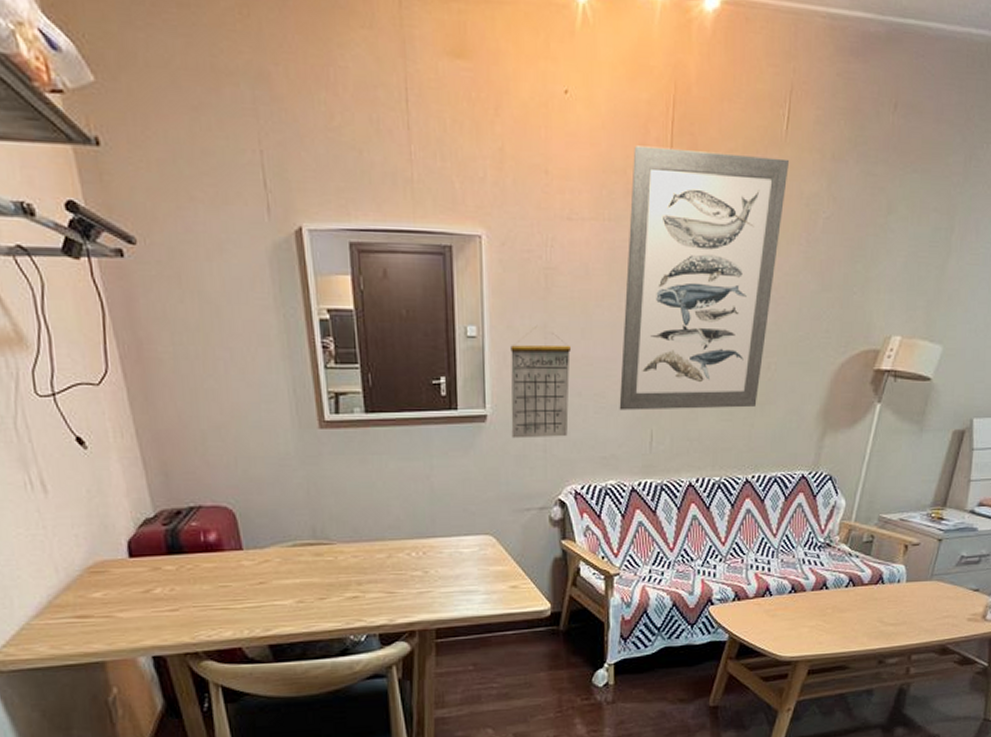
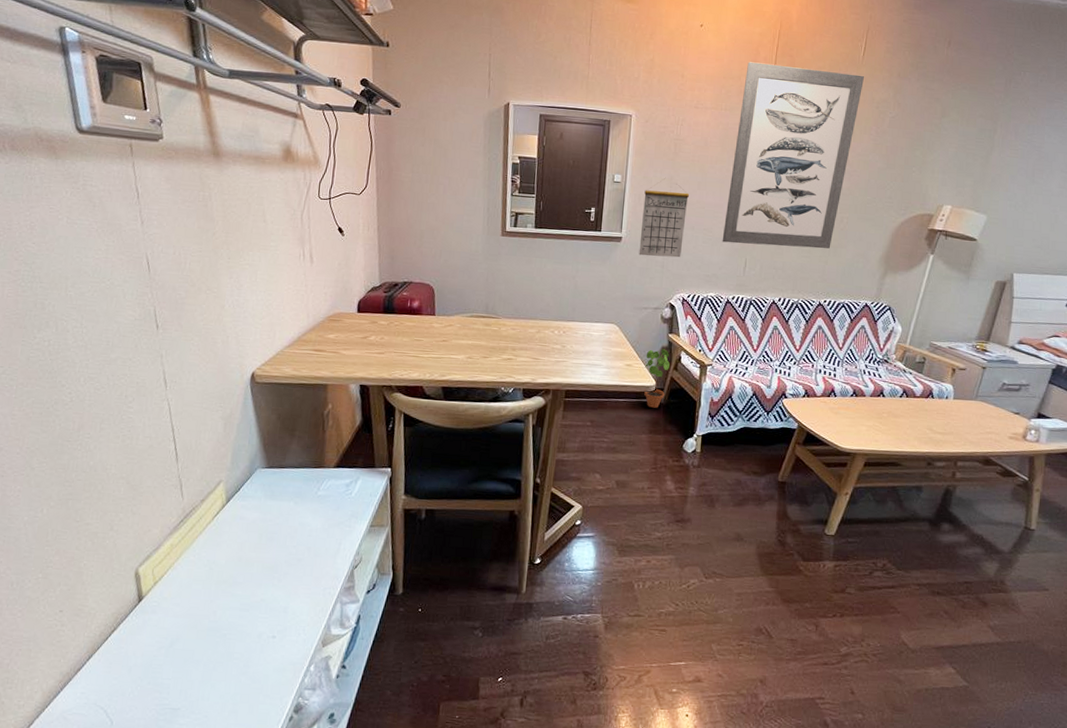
potted plant: none [535,560,566,638] -> present [644,349,670,408]

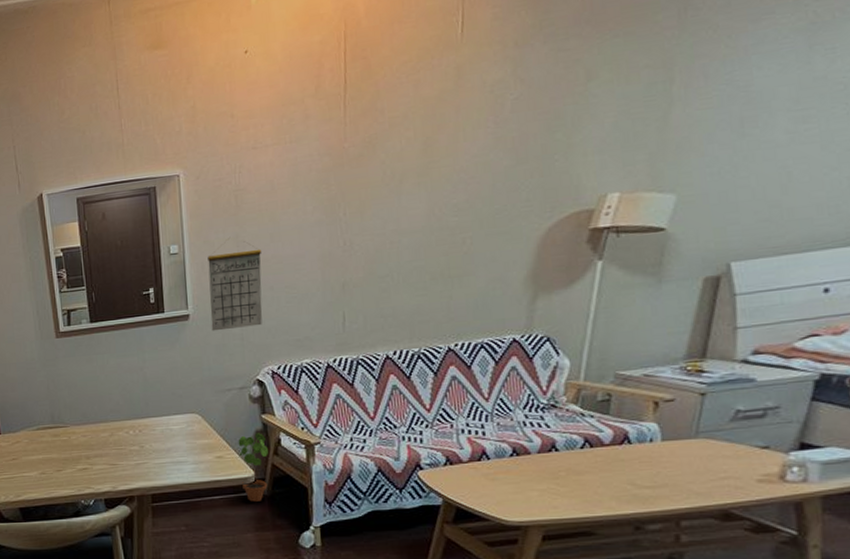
wall art: present [722,62,864,249] -> none [309,56,468,298]

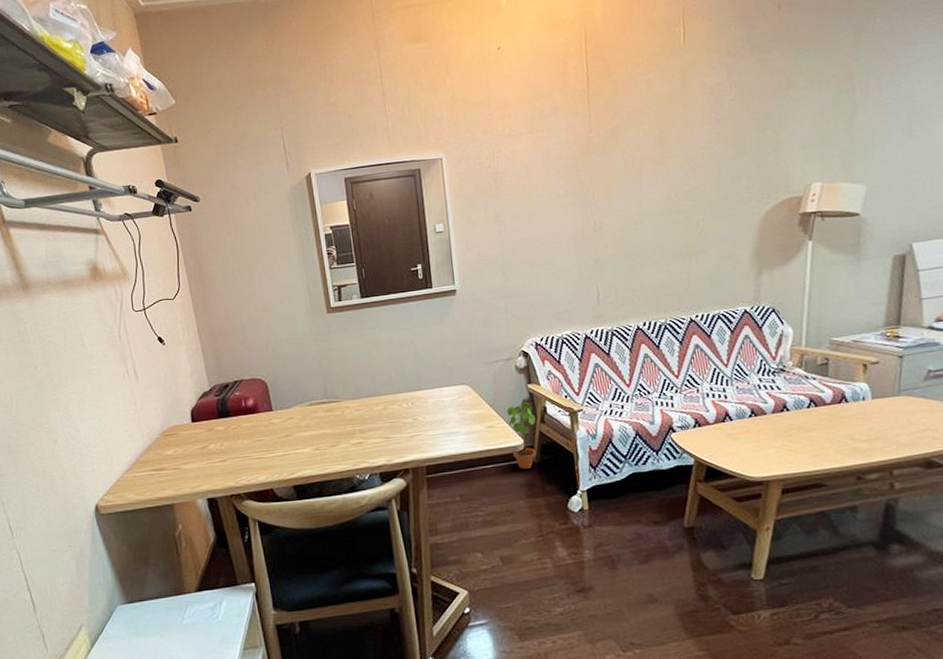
calendar: present [207,238,263,332] -> none [471,217,525,306]

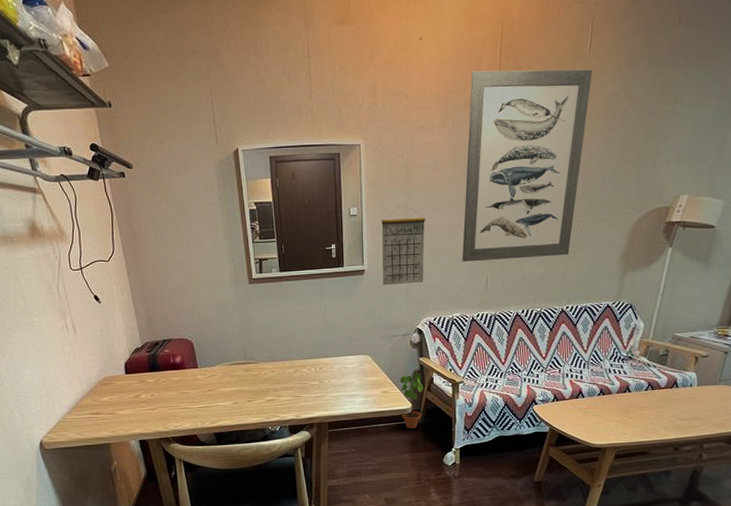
calendar: none [471,217,525,306] -> present [381,205,426,286]
wall art: none [557,62,691,274] -> present [462,69,592,262]

